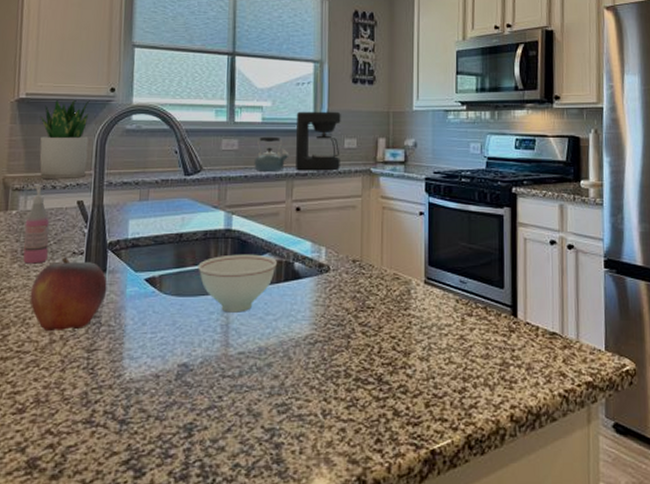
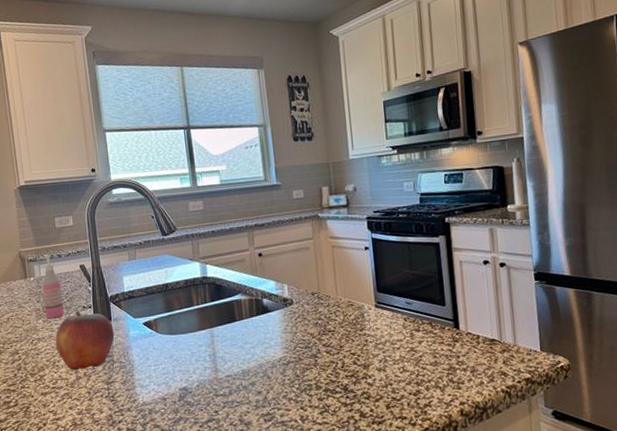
planter: present [39,100,89,180] -> none [39,183,83,251]
bowl: present [198,254,277,313] -> none [184,295,249,345]
kettle: present [254,136,289,171] -> none [218,195,247,226]
coffee maker: present [295,111,341,171] -> none [248,167,292,222]

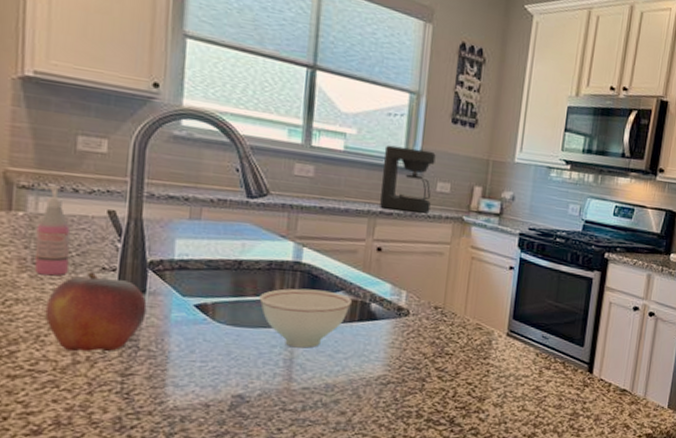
bowl: none [184,295,249,345] -> present [259,288,352,349]
coffee maker: none [248,167,292,222] -> present [380,145,436,214]

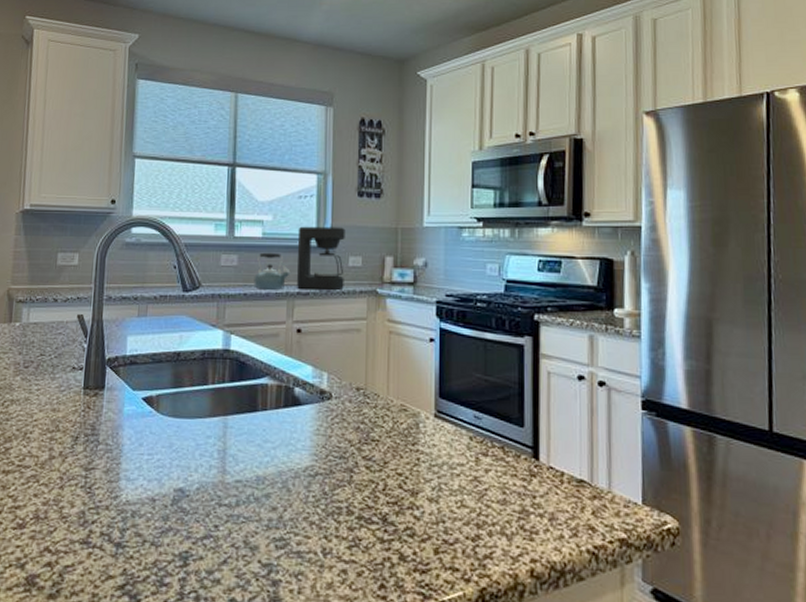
soap dispenser: present [34,184,71,276] -> none [25,296,51,378]
fruit: present [45,271,147,352] -> none [31,371,106,448]
bowl: present [259,288,352,349] -> none [195,376,276,438]
kettle: none [332,167,374,207] -> present [254,252,291,290]

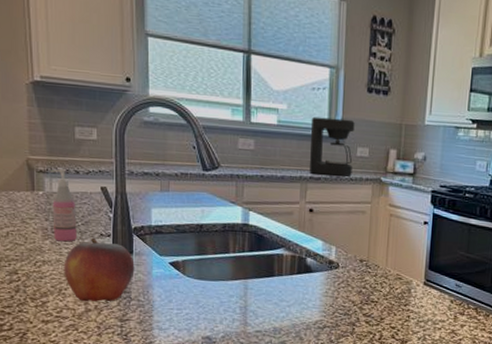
soap dispenser: none [25,296,51,378] -> present [49,168,77,242]
fruit: none [31,371,106,448] -> present [64,237,135,302]
kettle: present [254,252,291,290] -> none [270,139,304,174]

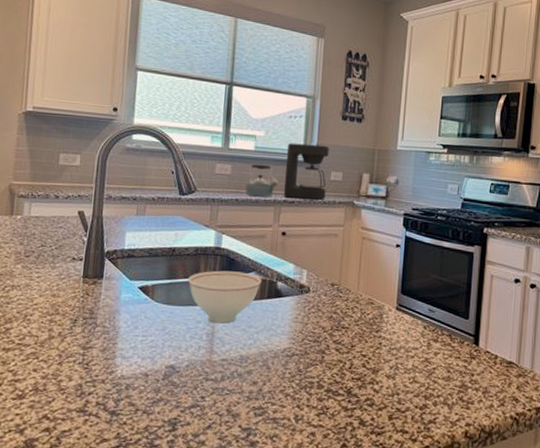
soap dispenser: present [49,168,77,242] -> none [26,193,52,266]
fruit: present [64,237,135,302] -> none [31,261,104,329]
bowl: none [218,246,291,298] -> present [188,270,261,324]
kettle: none [270,139,304,174] -> present [245,164,279,197]

